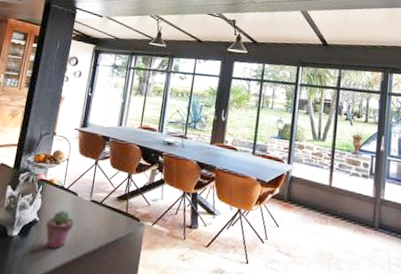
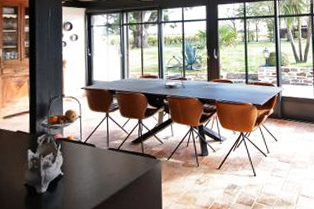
potted succulent: present [45,210,75,249] -> none [70,161,97,196]

